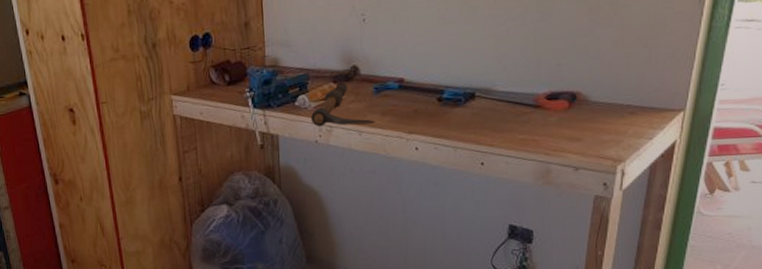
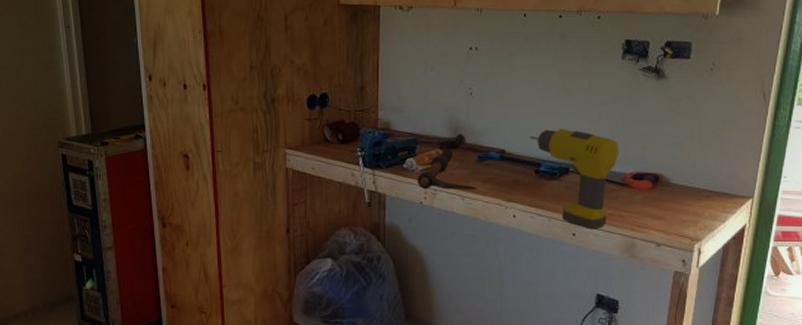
power drill: none [430,49,531,157] -> present [529,128,620,230]

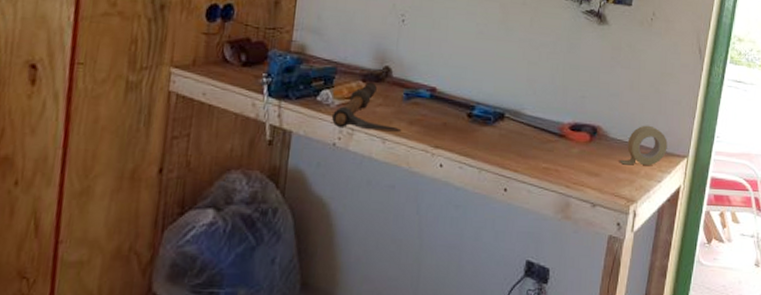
power drill: present [529,128,620,230] -> none [464,68,558,185]
adhesive tape: none [682,170,731,208] -> present [619,125,668,166]

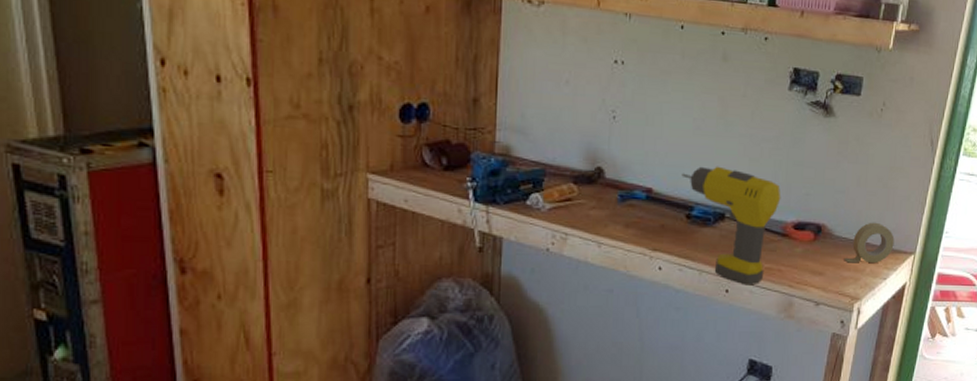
claw hammer: present [332,82,400,131] -> none [544,184,616,235]
power drill: none [464,68,558,185] -> present [681,166,781,286]

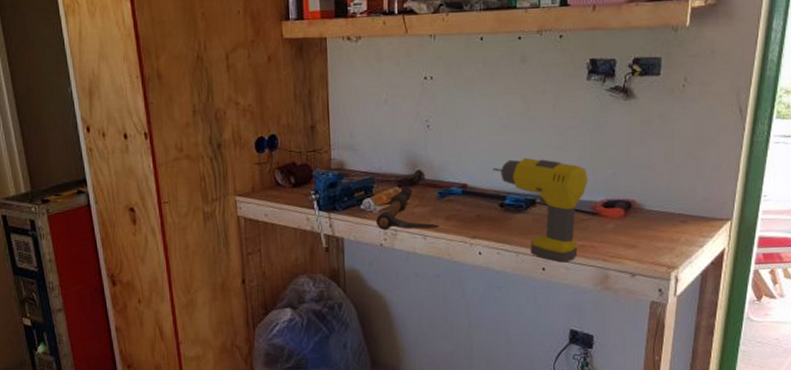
claw hammer: none [544,184,616,235] -> present [376,186,439,230]
adhesive tape: present [844,222,895,264] -> none [656,193,708,234]

